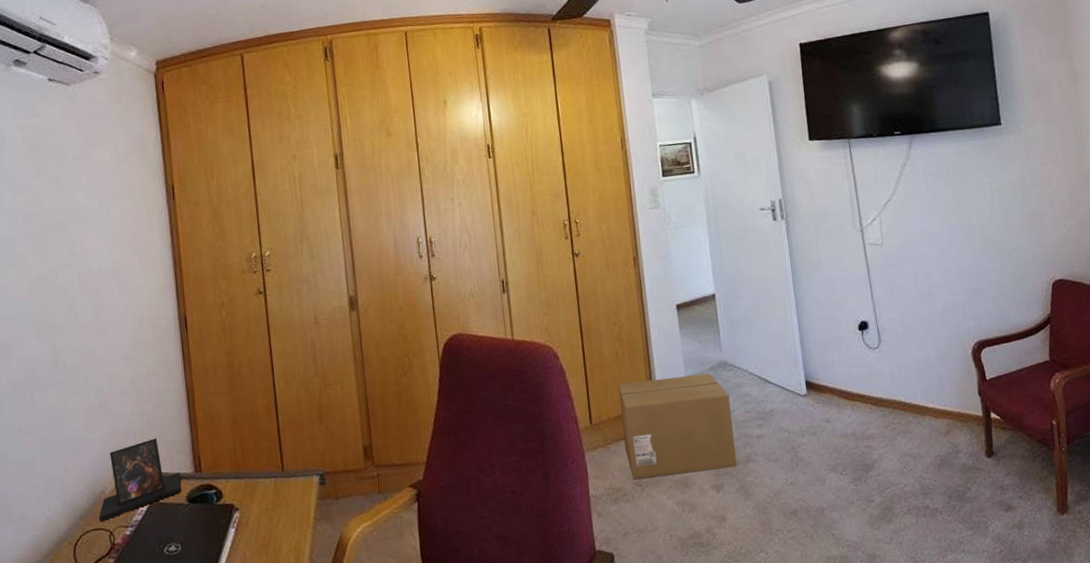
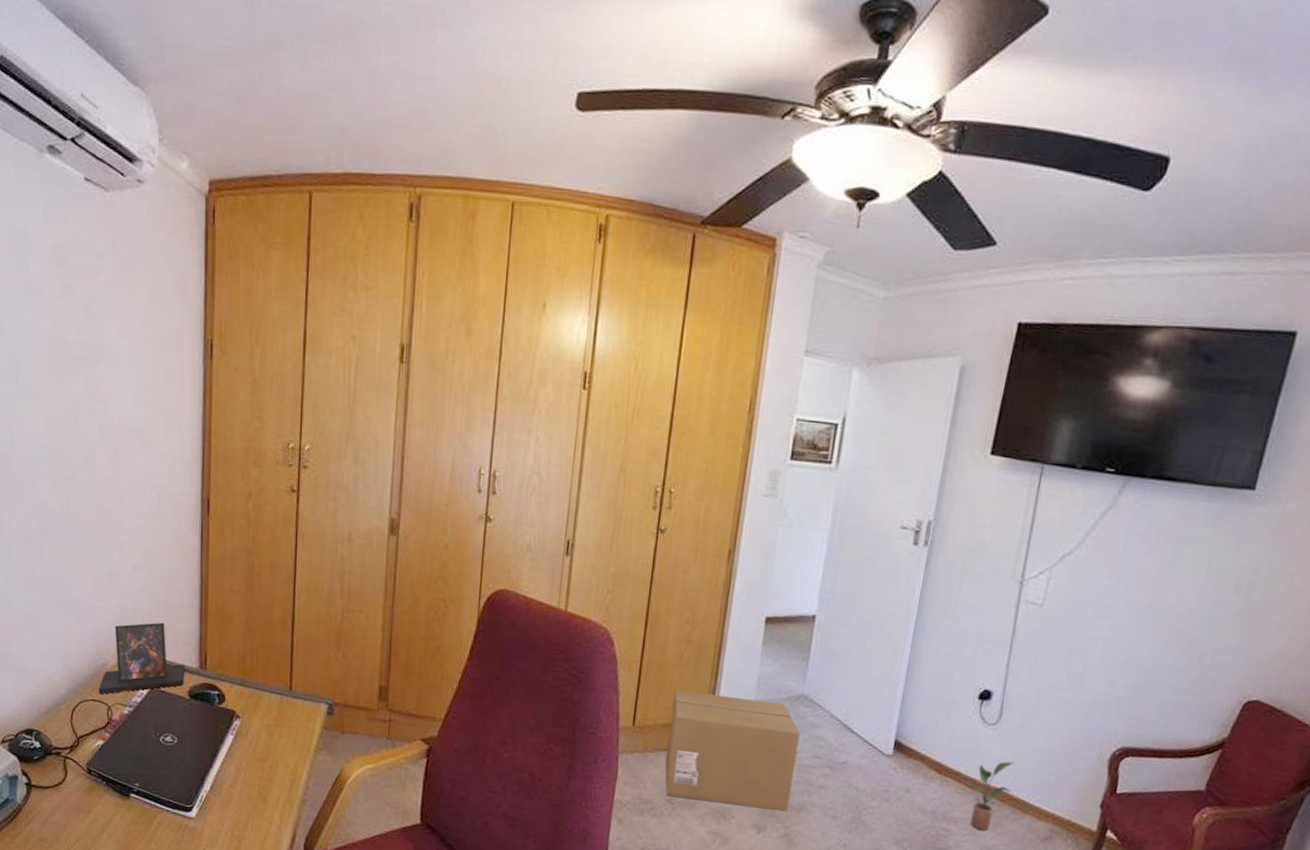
potted plant: none [870,375,908,440] -> present [965,761,1014,831]

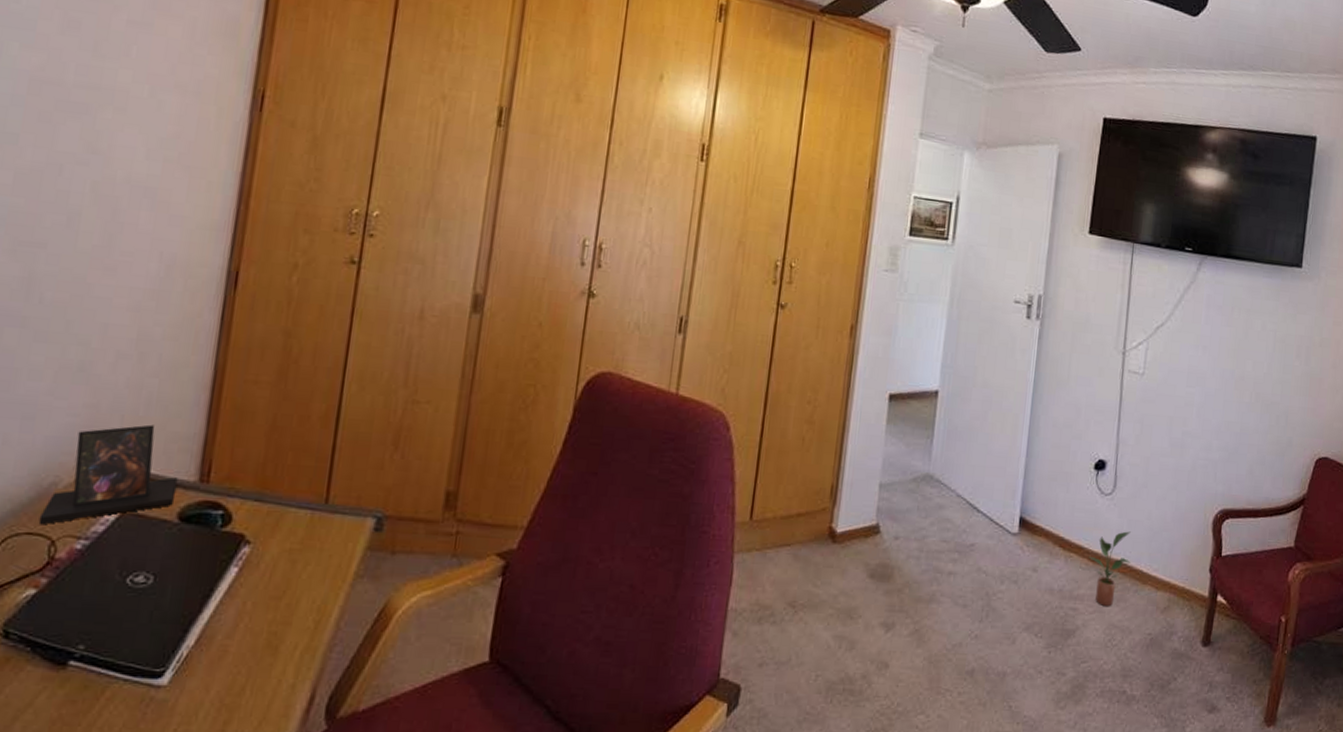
box: present [665,689,801,812] -> none [786,476,927,605]

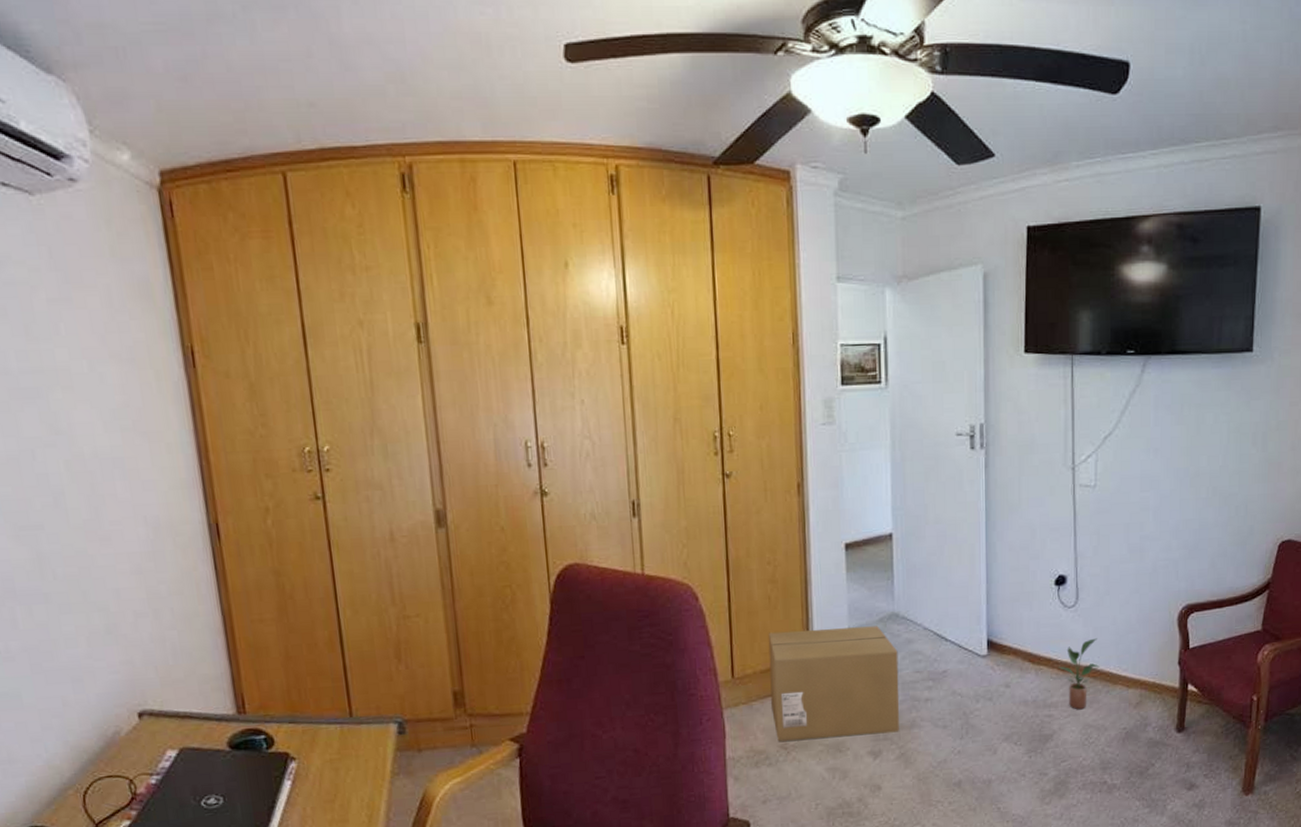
photo frame: present [38,424,178,525] -> none [113,671,221,768]
box: none [786,476,927,605] -> present [768,626,899,742]

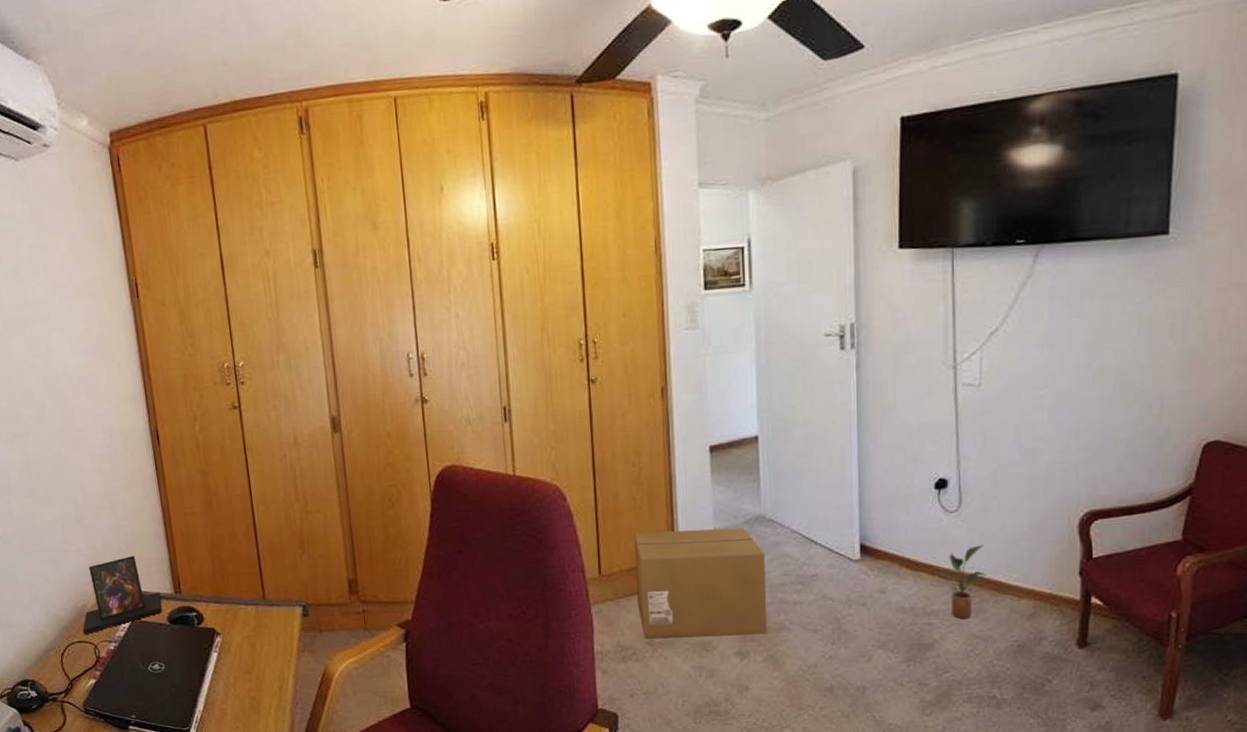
photo frame: none [113,671,221,768] -> present [82,555,162,635]

